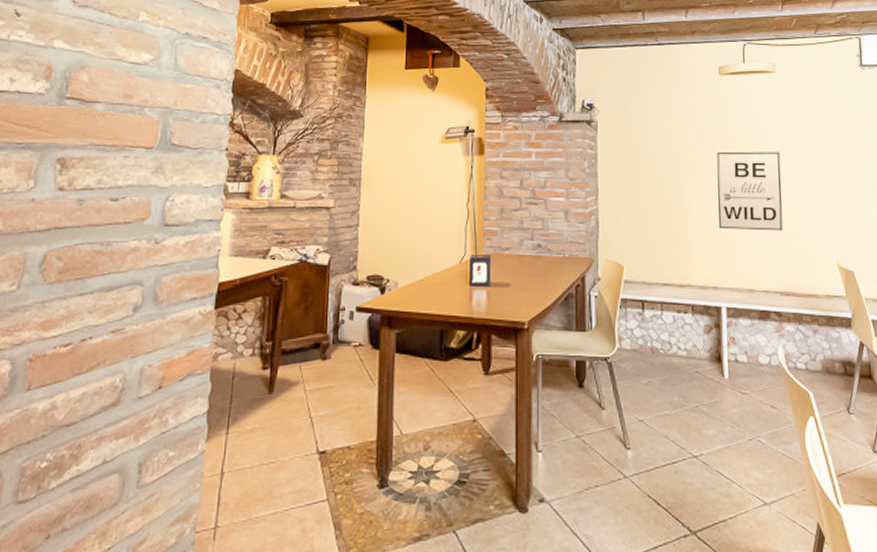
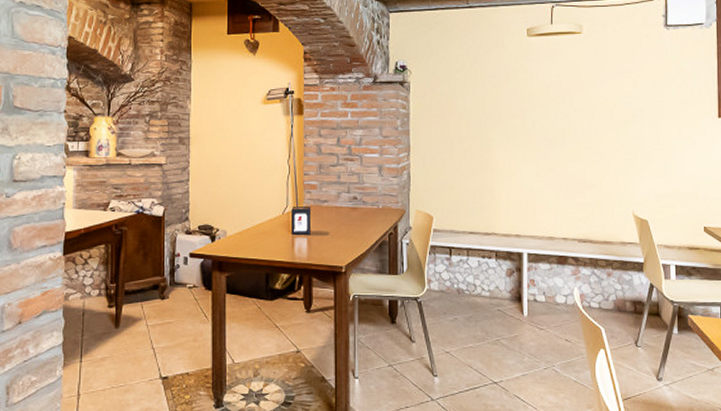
wall art: present [717,151,783,231] -> none [522,110,584,184]

